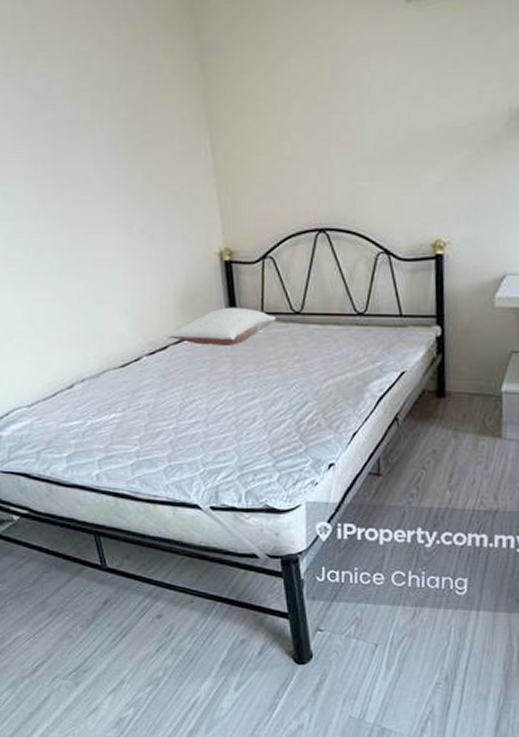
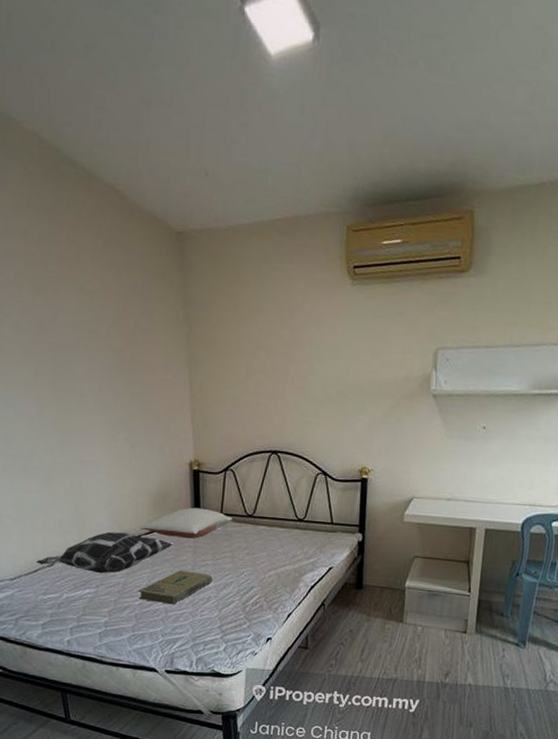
decorative pillow: none [54,343,207,394] -> present [36,531,173,574]
book: none [171,385,257,428] -> present [138,570,213,605]

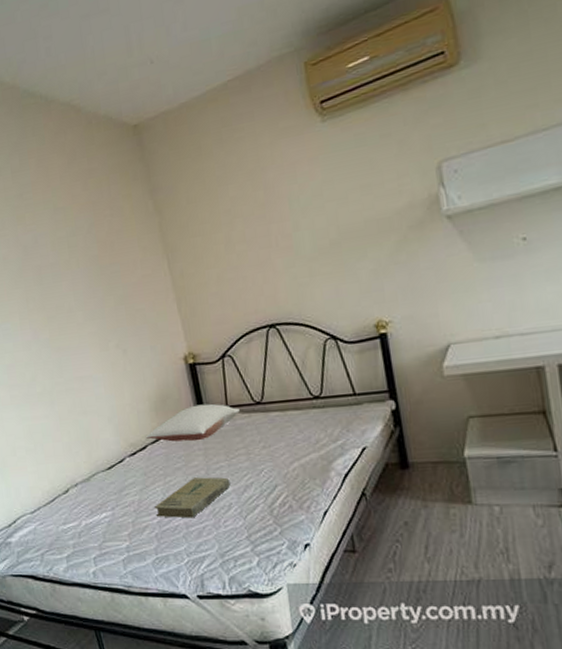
decorative pillow: present [36,531,173,574] -> none [52,445,182,494]

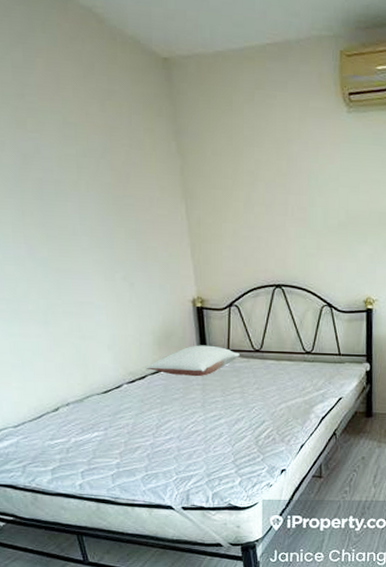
book: present [155,477,231,519] -> none [149,408,223,443]

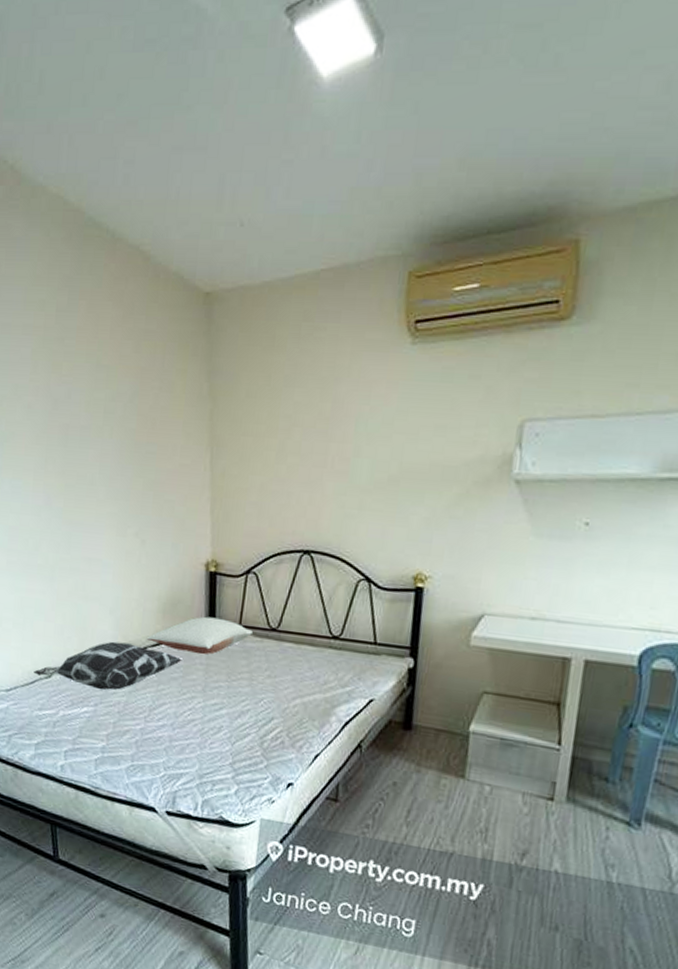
decorative pillow: none [40,373,181,416] -> present [34,641,182,690]

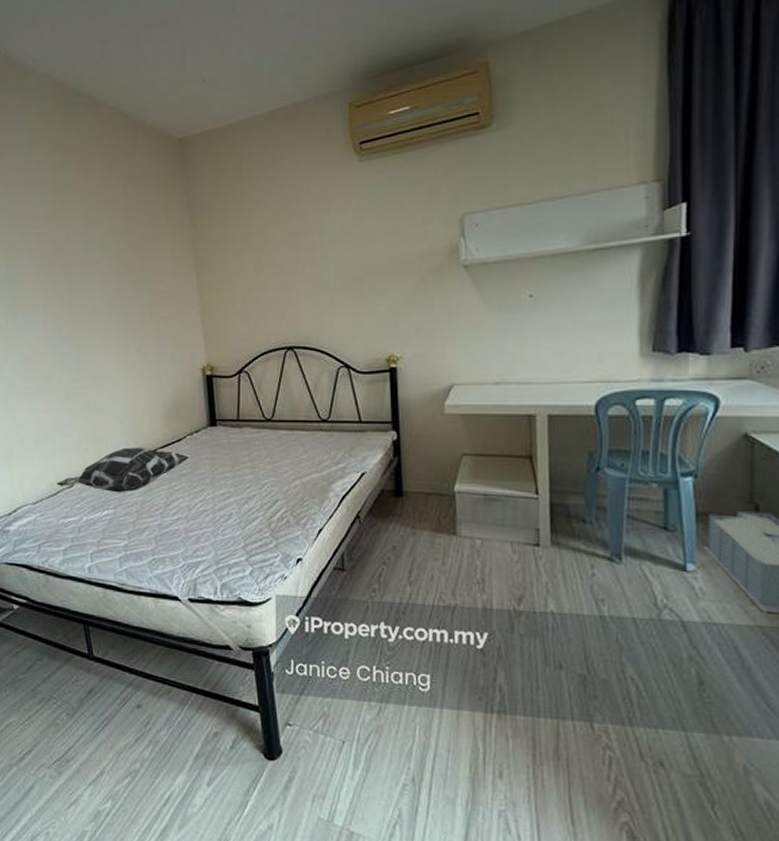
pillow: present [146,616,252,655] -> none [155,415,250,450]

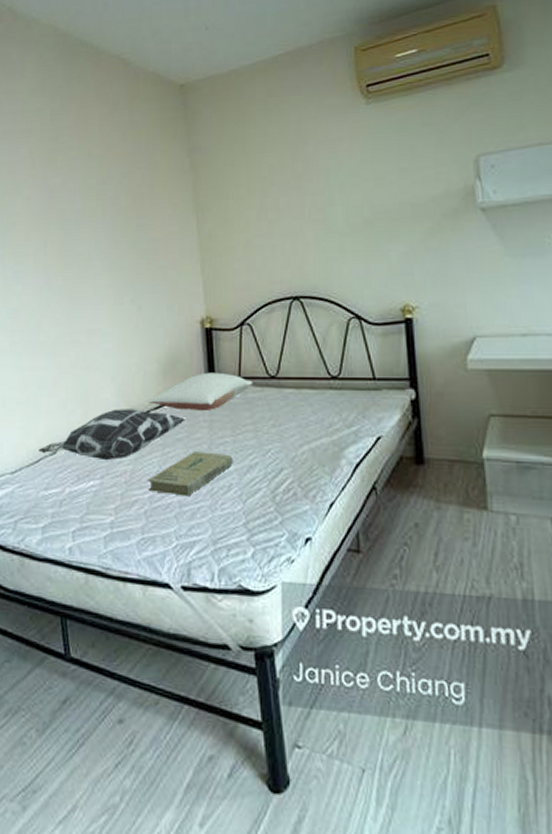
pillow: none [155,415,250,450] -> present [148,372,252,412]
book: none [157,485,233,524] -> present [148,451,233,497]

